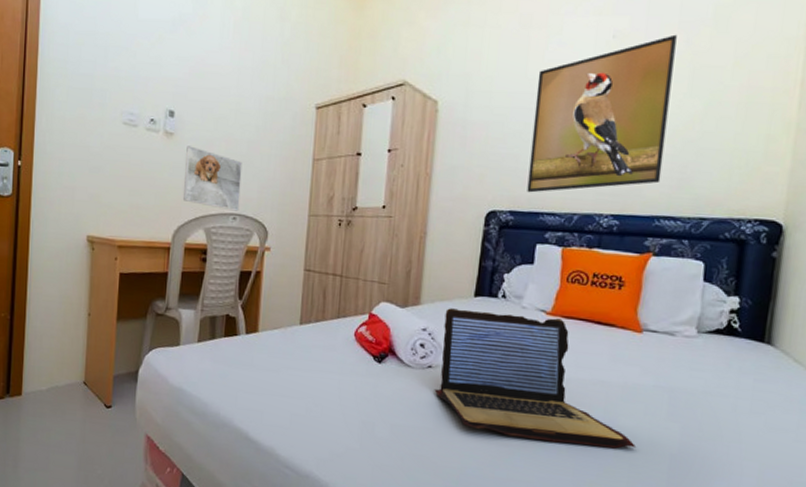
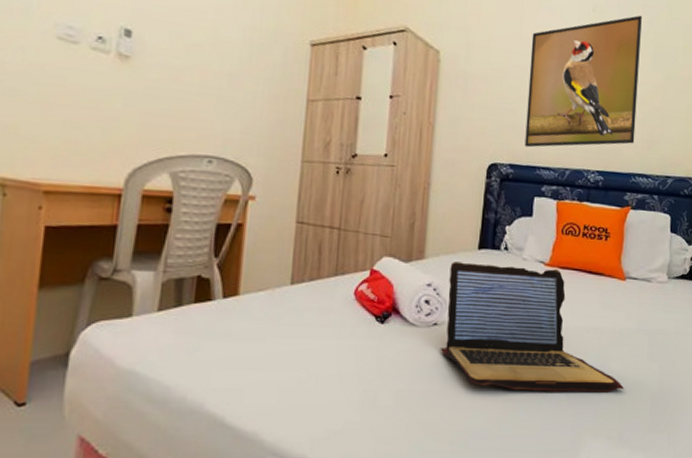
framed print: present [183,146,242,212] -> none [142,73,221,154]

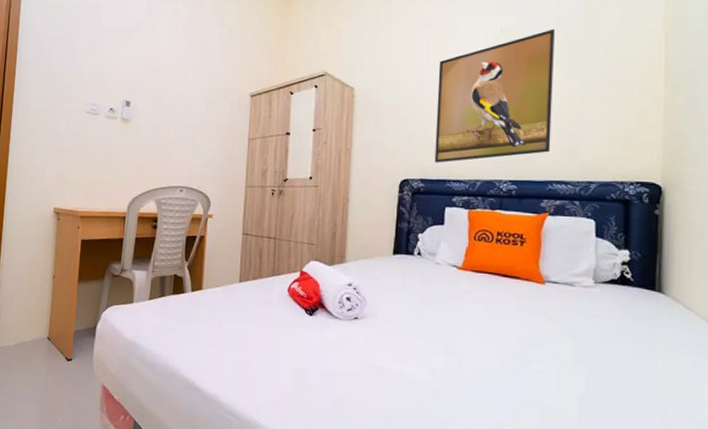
laptop: present [440,262,625,392] -> none [360,265,548,391]

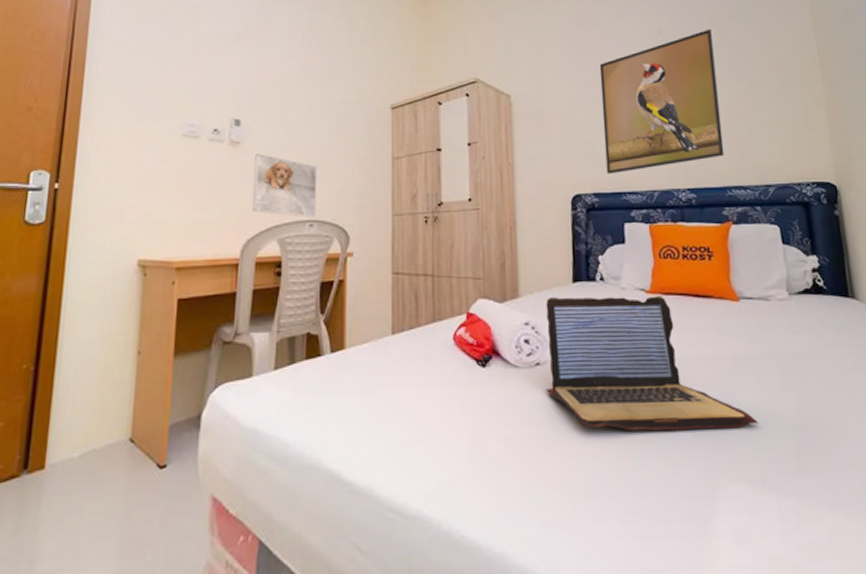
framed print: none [137,130,188,185] -> present [253,154,317,218]
laptop: none [360,265,548,391] -> present [546,296,760,431]

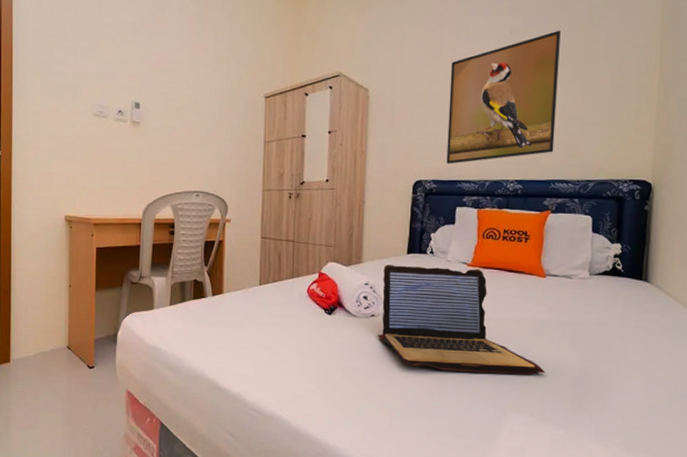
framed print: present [253,154,317,218] -> none [151,133,203,189]

